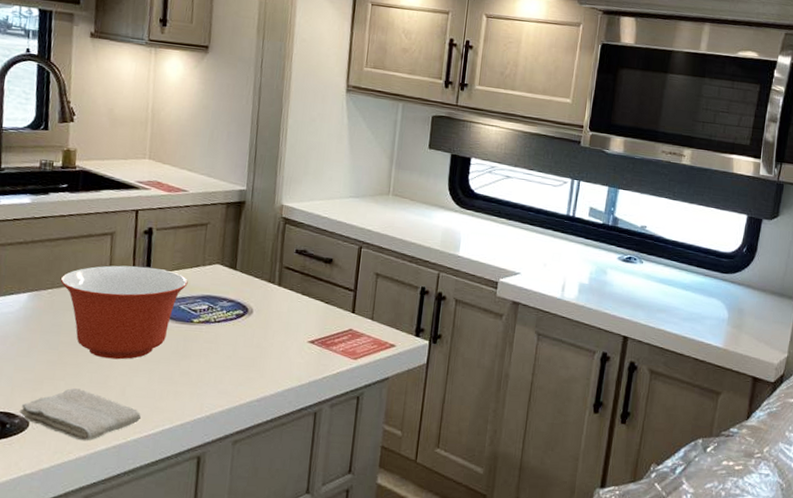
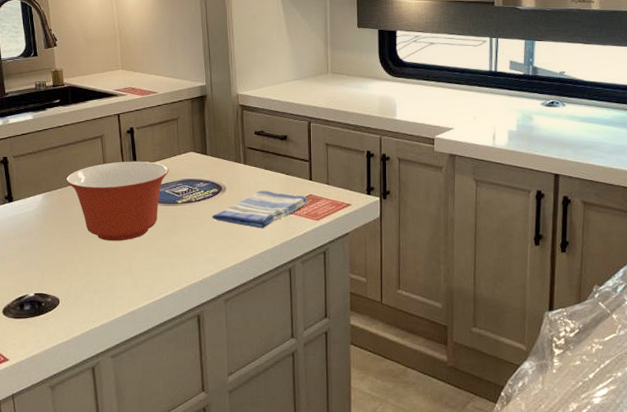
washcloth: present [19,388,142,441] -> none [50,268,148,311]
dish towel: none [231,317,347,363] -> present [211,190,308,229]

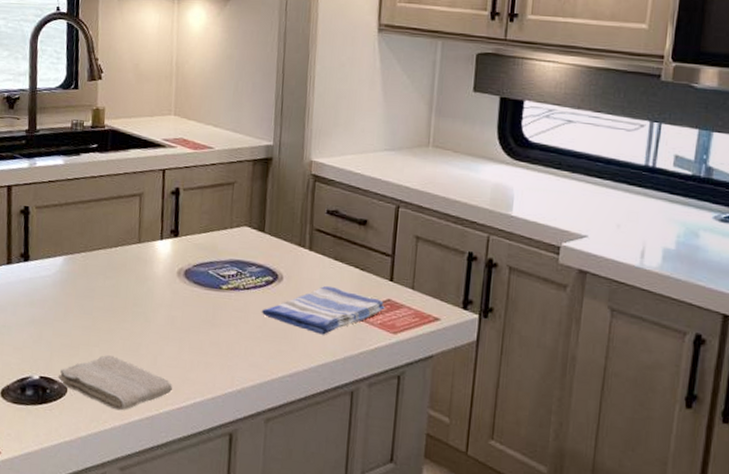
washcloth: none [50,268,148,311] -> present [58,355,173,411]
mixing bowl: present [66,161,169,241] -> none [92,228,216,327]

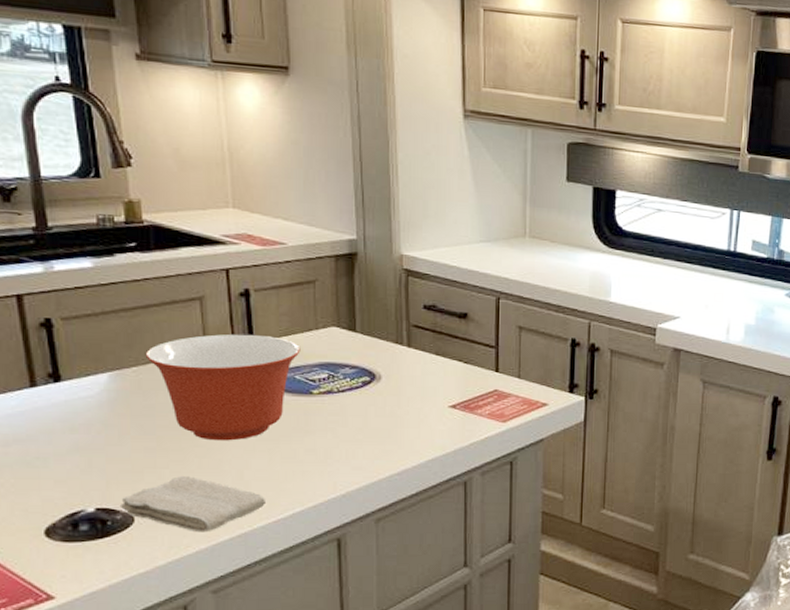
mixing bowl: none [92,228,216,327] -> present [145,334,301,441]
dish towel: present [261,285,385,335] -> none [360,381,492,430]

